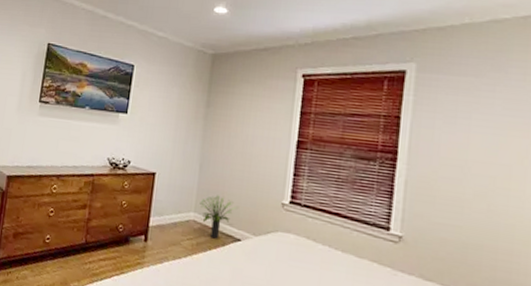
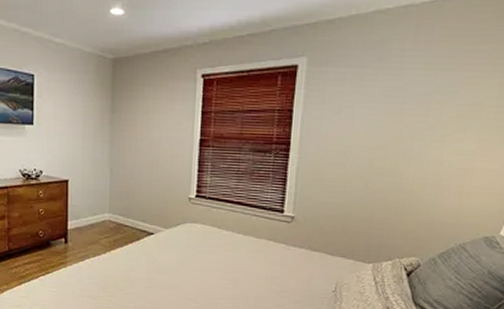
potted plant: present [200,195,239,239] -> none [113,195,150,235]

